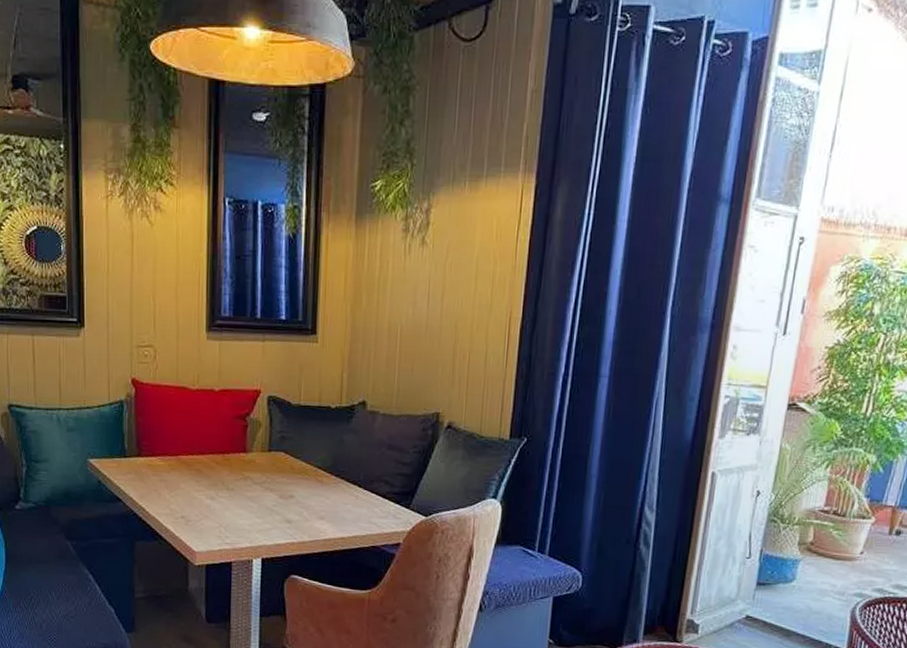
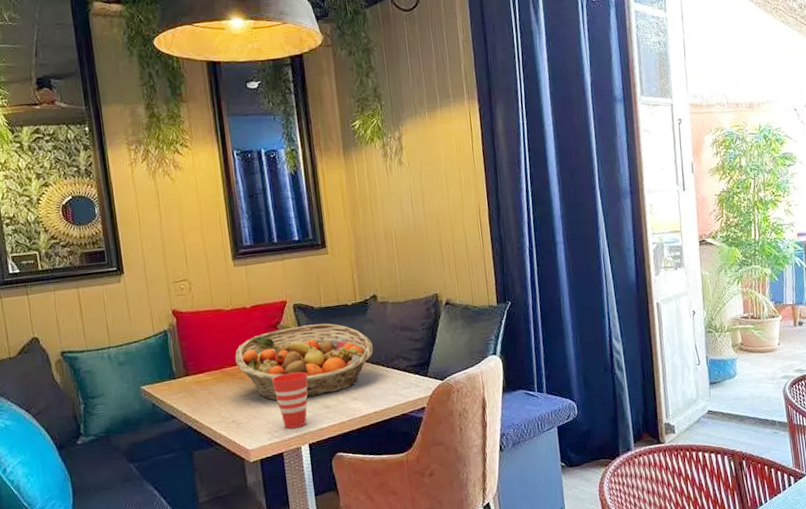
fruit basket: none [194,422,352,507] -> present [235,323,373,401]
cup: none [231,474,272,538] -> present [272,371,308,429]

